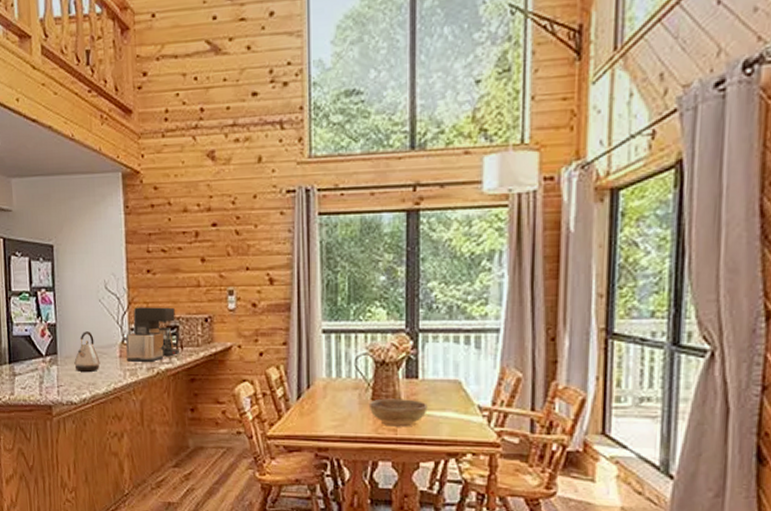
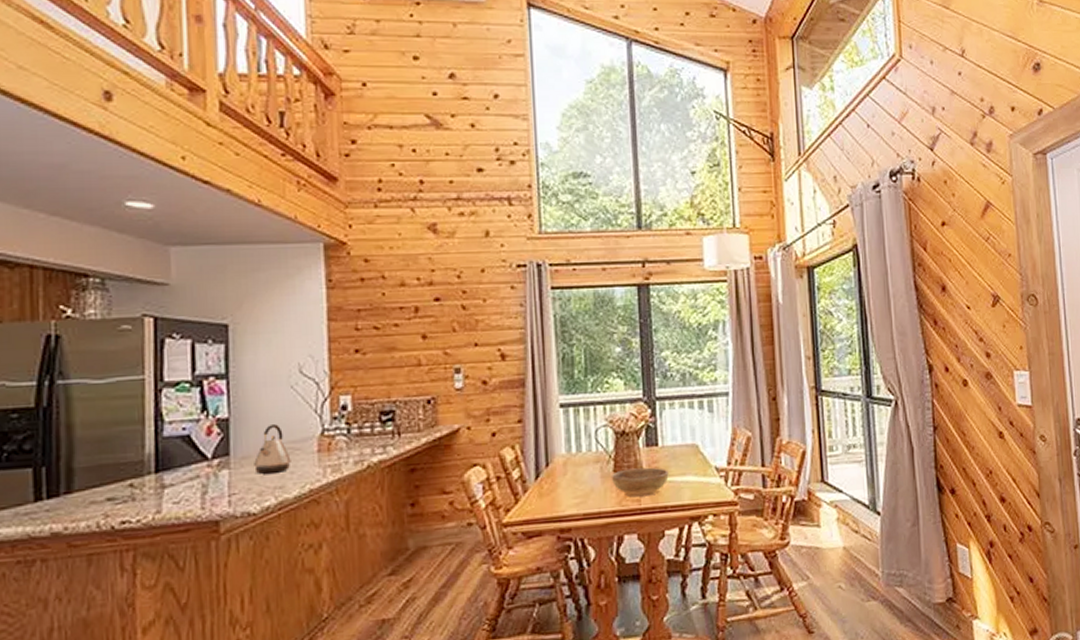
toaster: present [126,331,166,362] -> none [326,419,379,456]
coffee maker: present [133,307,180,357] -> none [337,390,397,447]

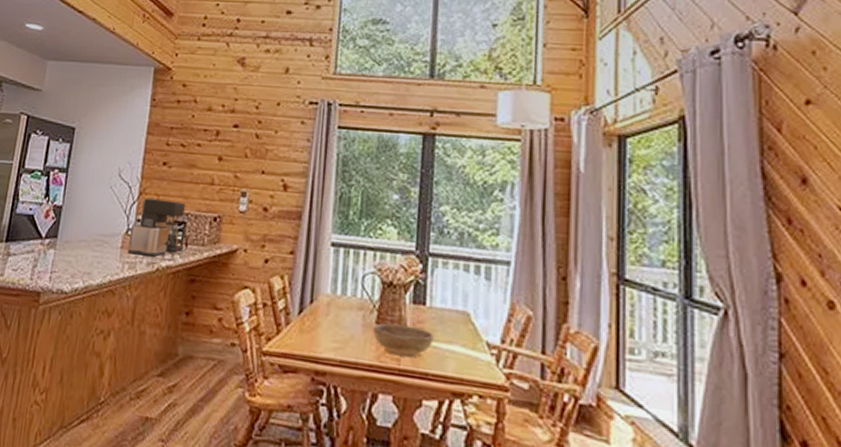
kettle: present [254,424,291,474] -> none [72,217,100,261]
toaster: none [326,419,379,456] -> present [128,223,171,257]
coffee maker: none [337,390,397,447] -> present [140,198,186,253]

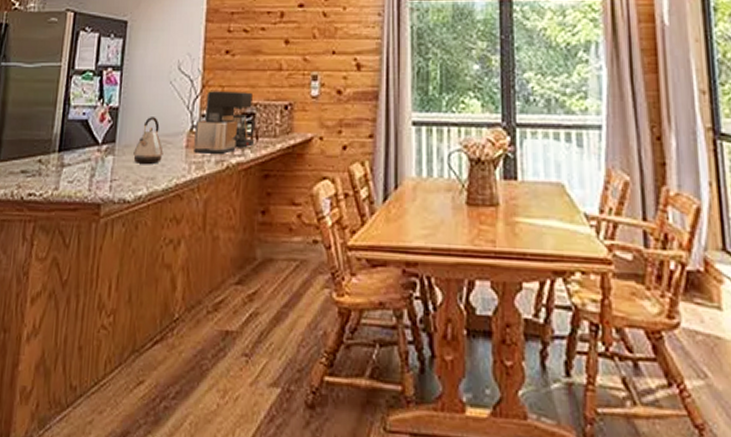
kettle: none [72,217,100,261] -> present [133,117,164,164]
bowl: present [372,323,434,358] -> none [463,202,529,238]

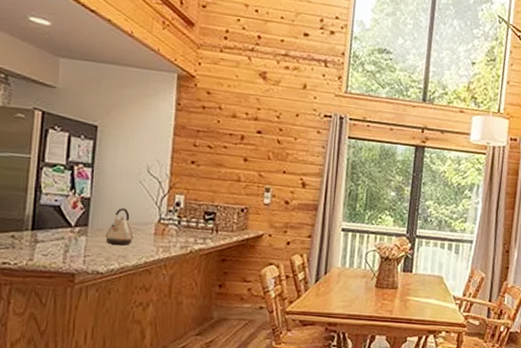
toaster: present [194,118,240,154] -> none [161,214,202,242]
coffee maker: present [205,91,256,148] -> none [172,192,216,238]

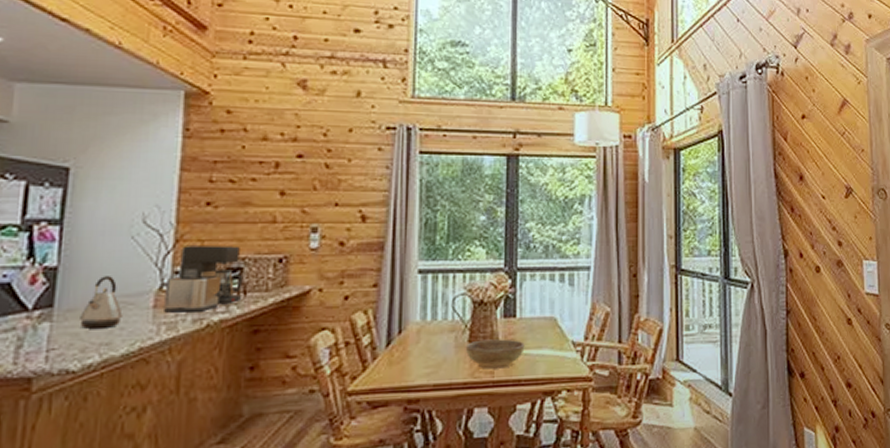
toaster: none [161,214,202,242] -> present [164,275,223,313]
coffee maker: none [172,192,216,238] -> present [179,246,244,305]
bowl: none [372,286,417,309] -> present [465,339,525,369]

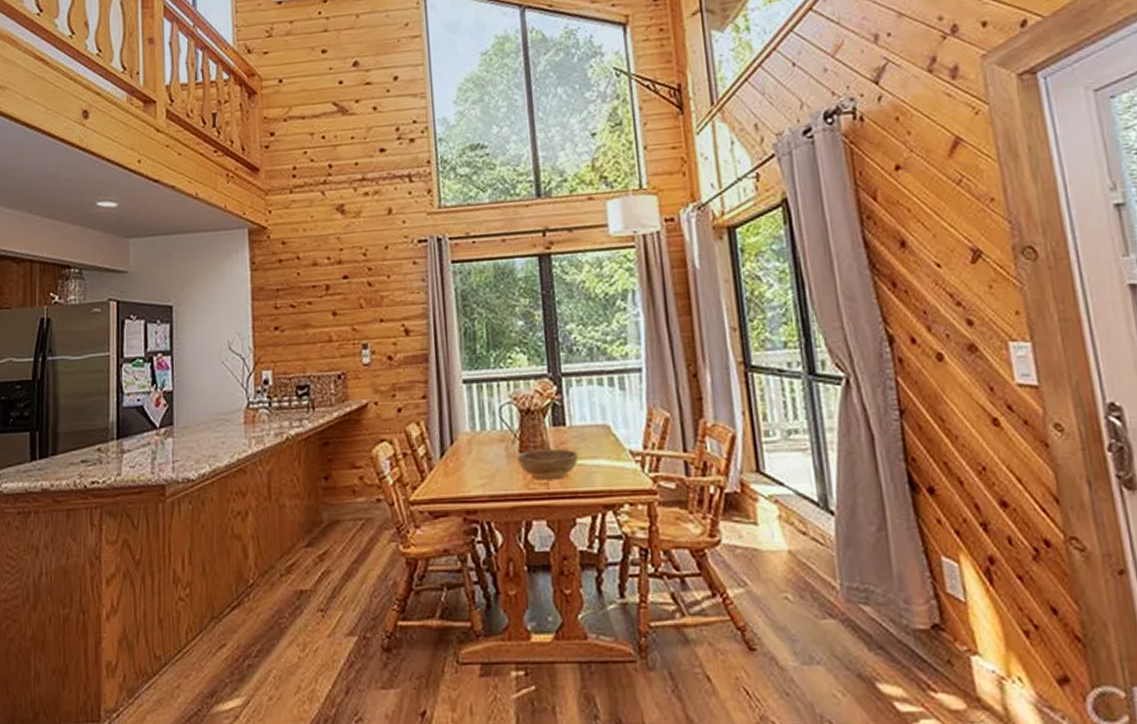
kettle: present [79,276,123,329] -> none [192,397,223,443]
toaster: present [164,275,223,313] -> none [251,393,296,428]
coffee maker: present [179,246,244,305] -> none [260,365,311,420]

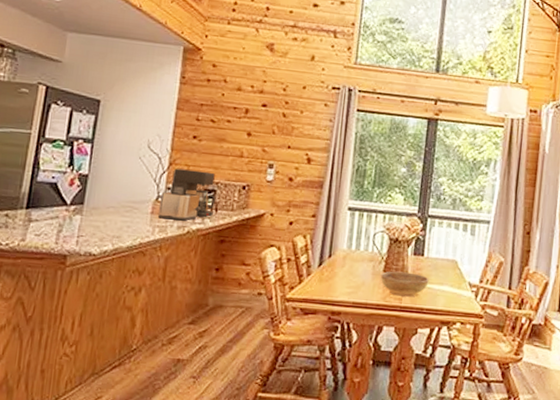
toaster: none [251,393,296,428] -> present [158,191,201,221]
coffee maker: none [260,365,311,420] -> present [170,168,216,218]

